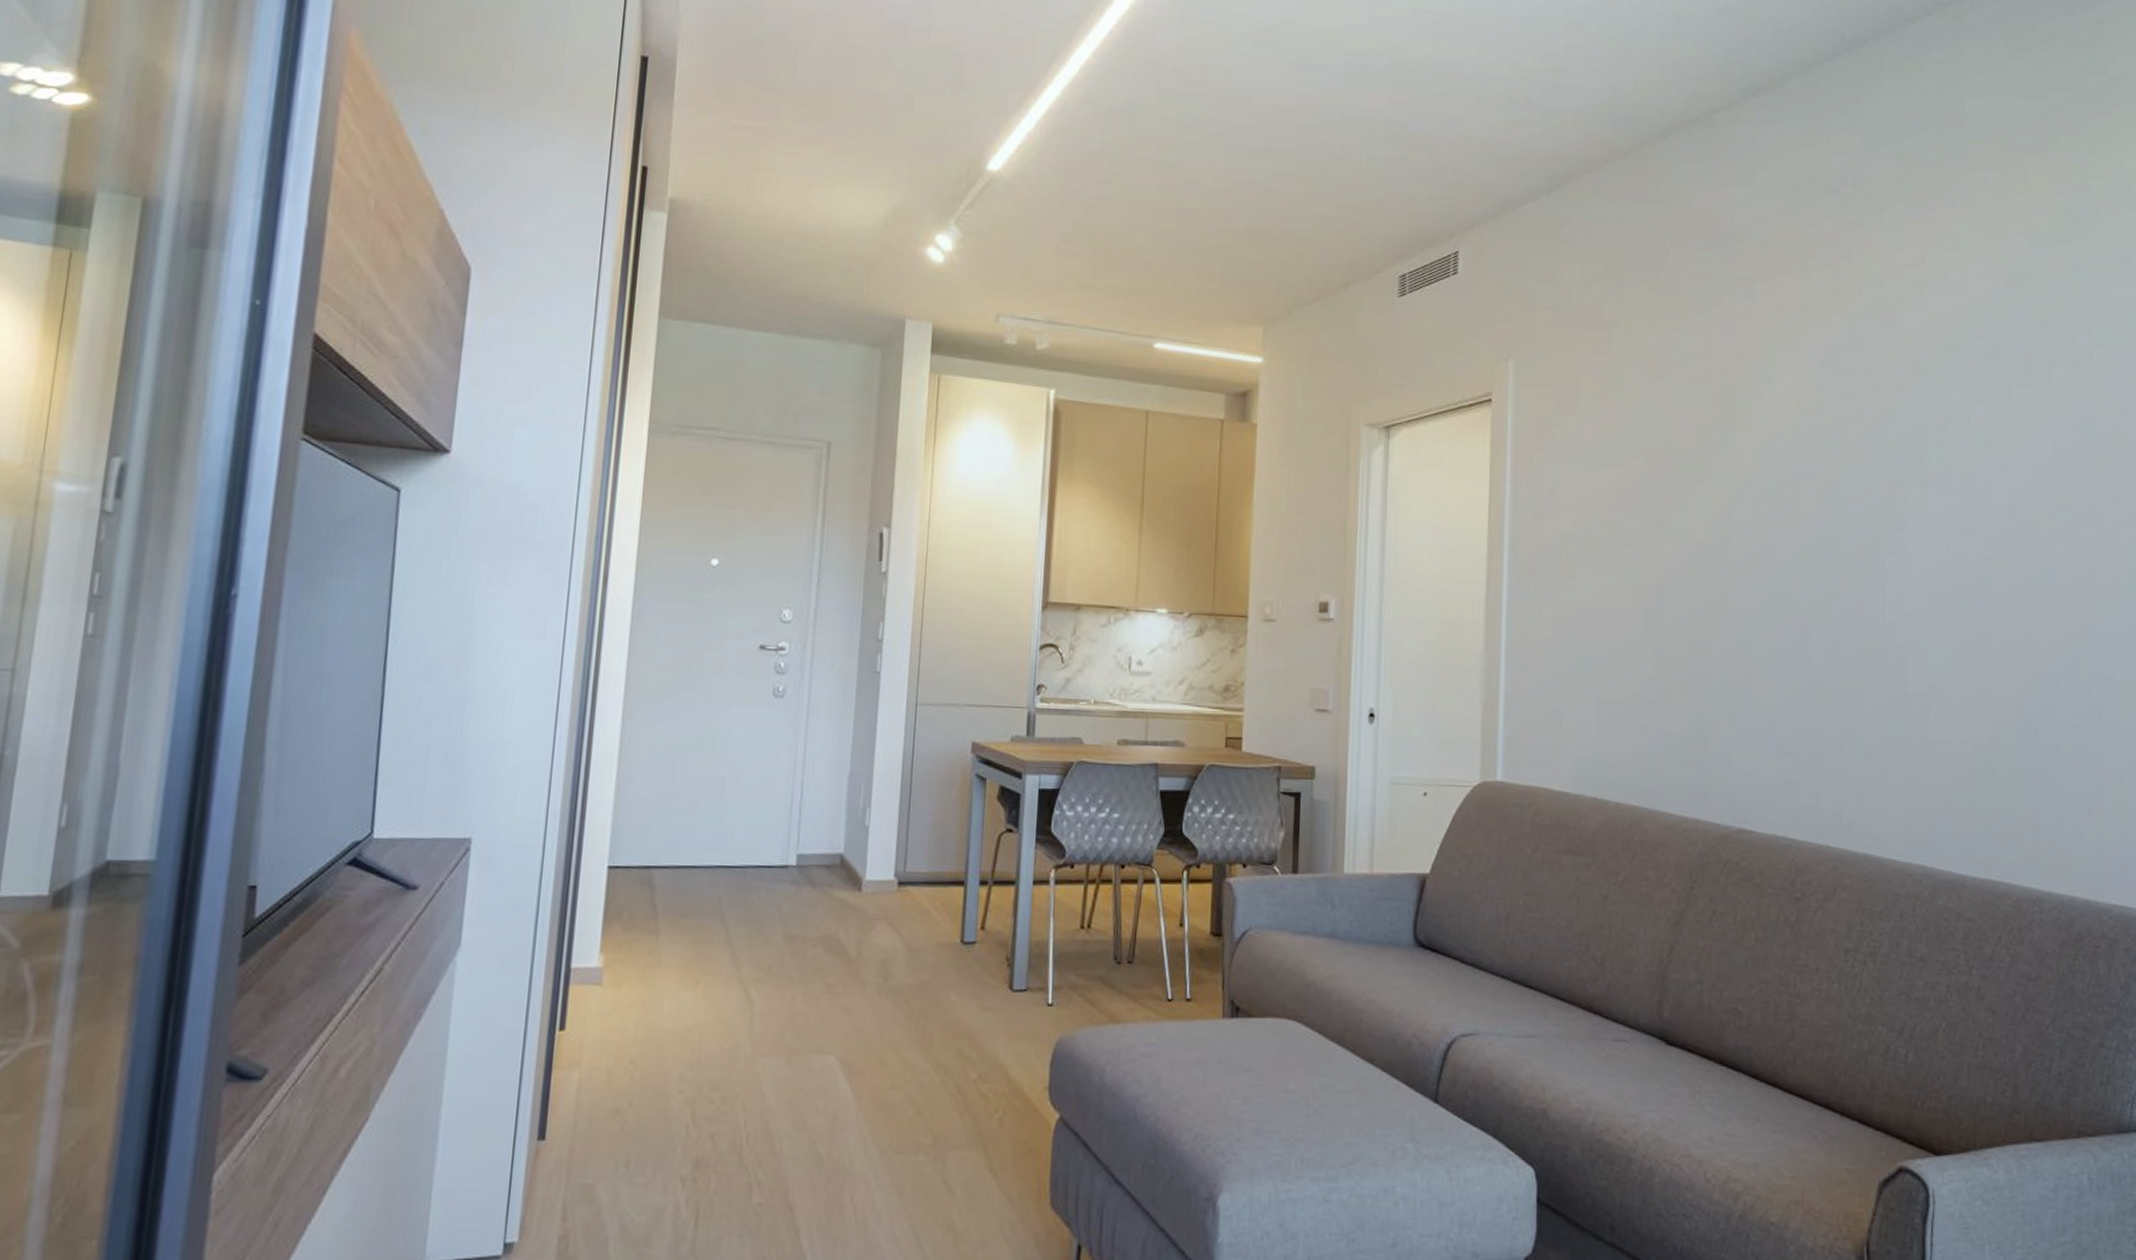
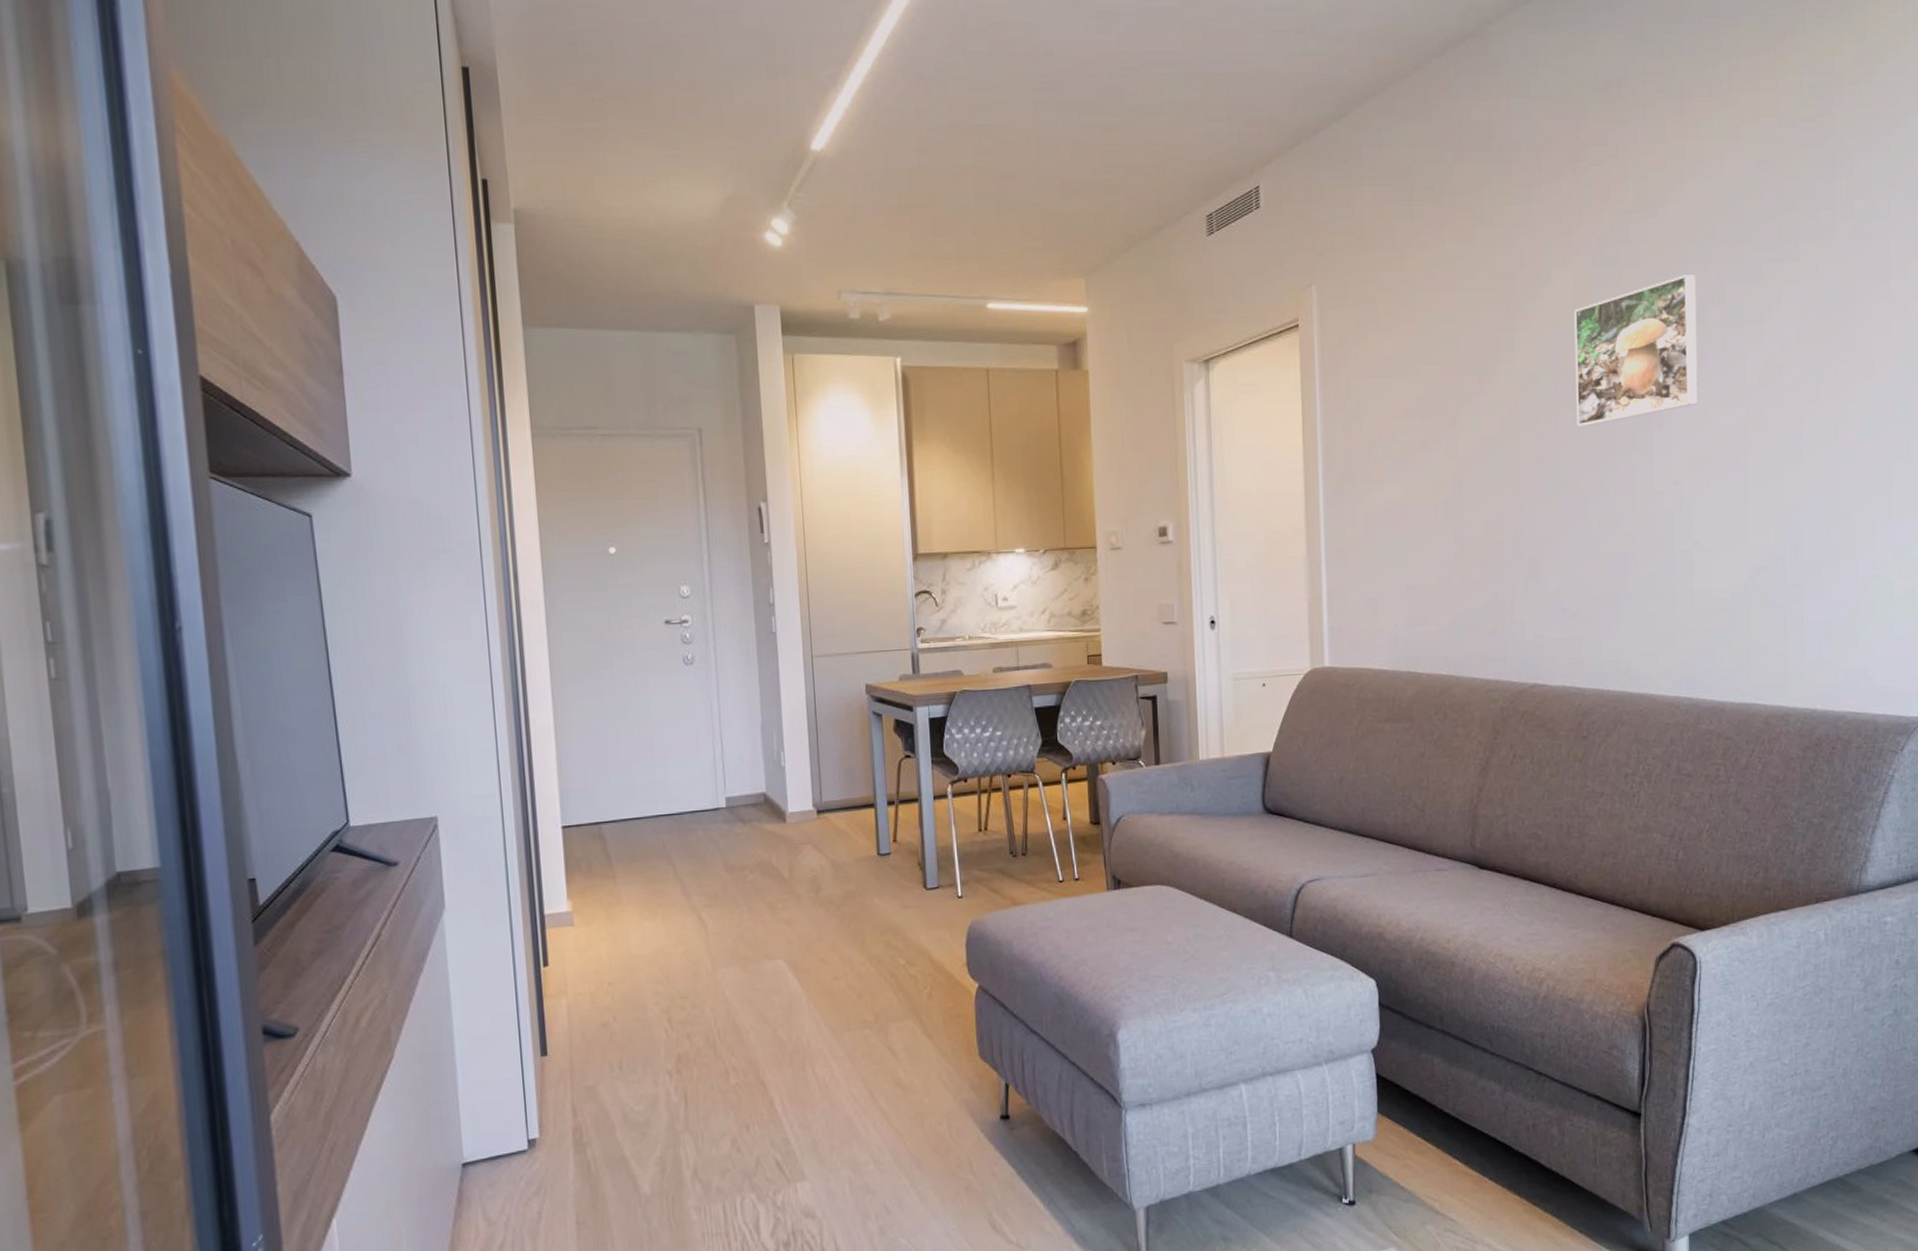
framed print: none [1798,389,1937,542] -> present [1574,275,1698,427]

